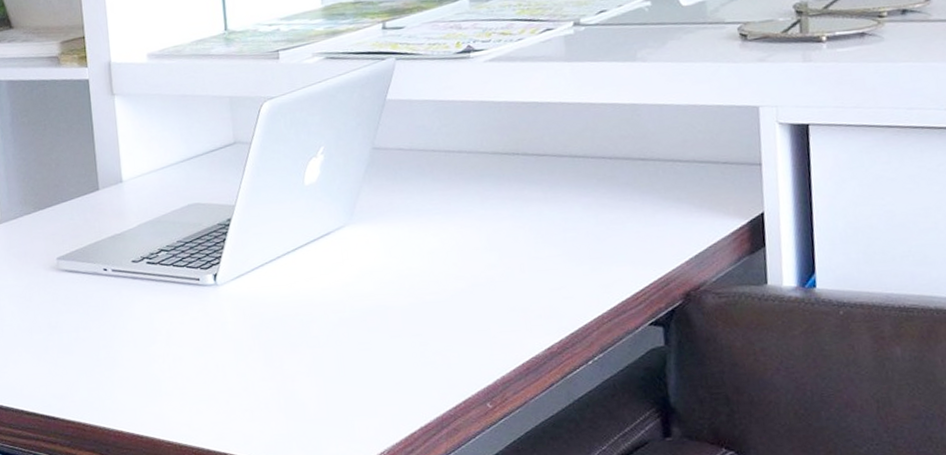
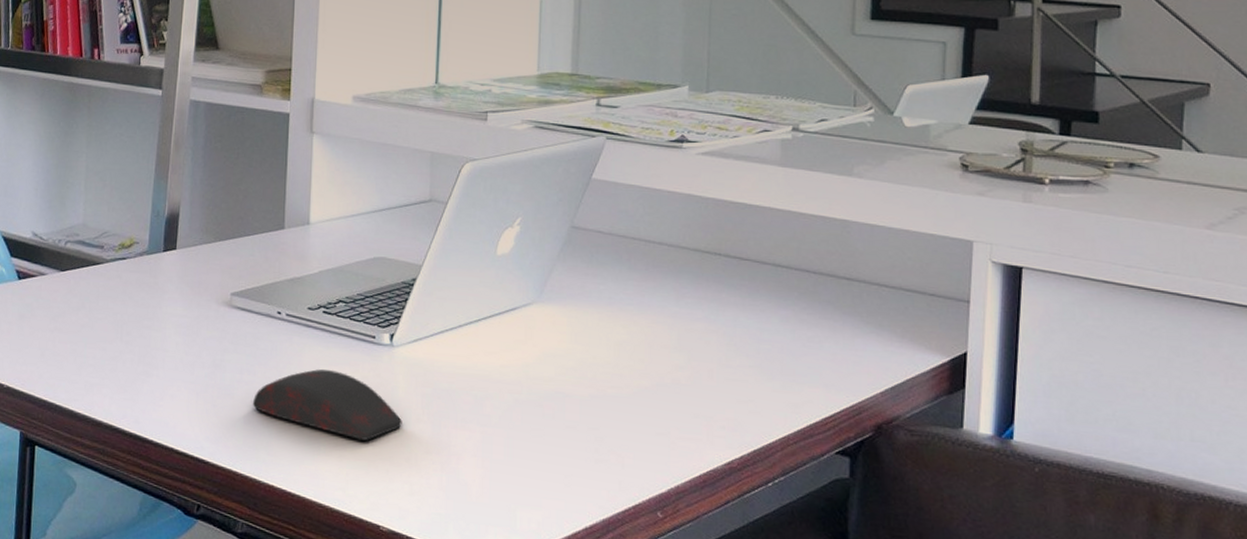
computer mouse: none [91,316,236,377] -> present [252,369,402,441]

